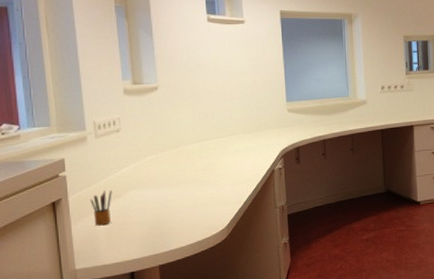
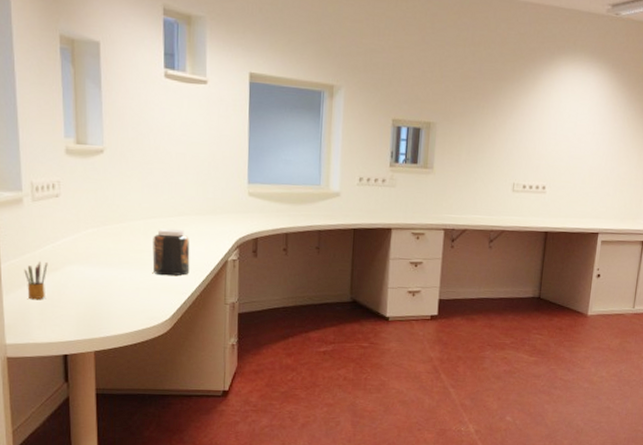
jar: none [206,147,241,190] -> present [152,228,190,276]

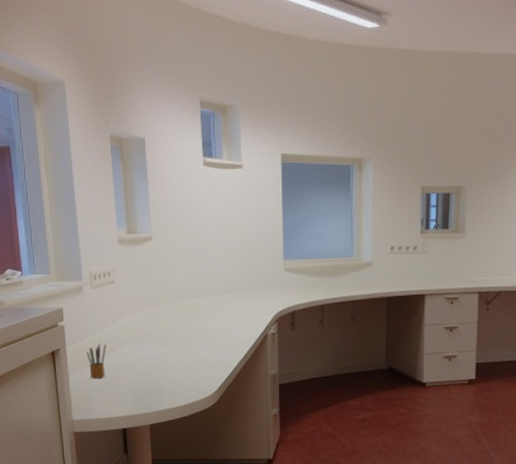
jar: present [152,228,190,276] -> none [198,306,233,352]

